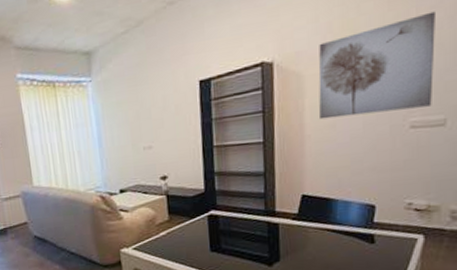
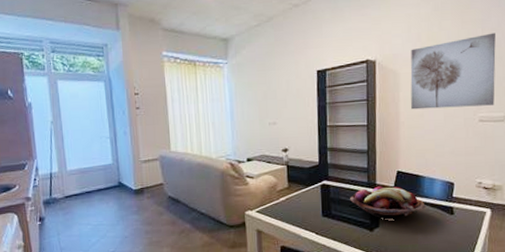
fruit basket: none [243,213,340,251] -> present [350,186,427,218]

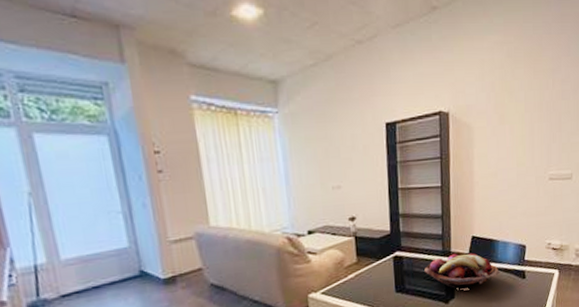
wall art: present [410,32,496,110] -> none [484,84,565,168]

